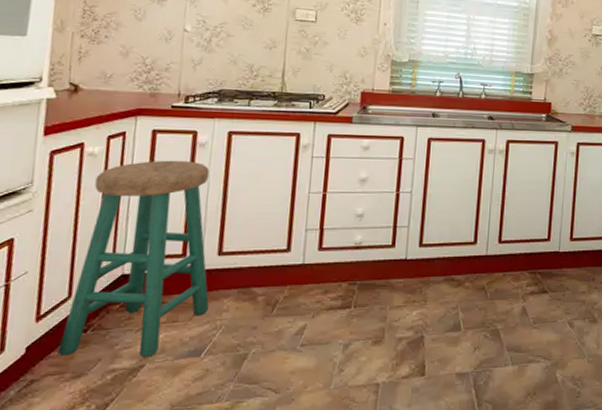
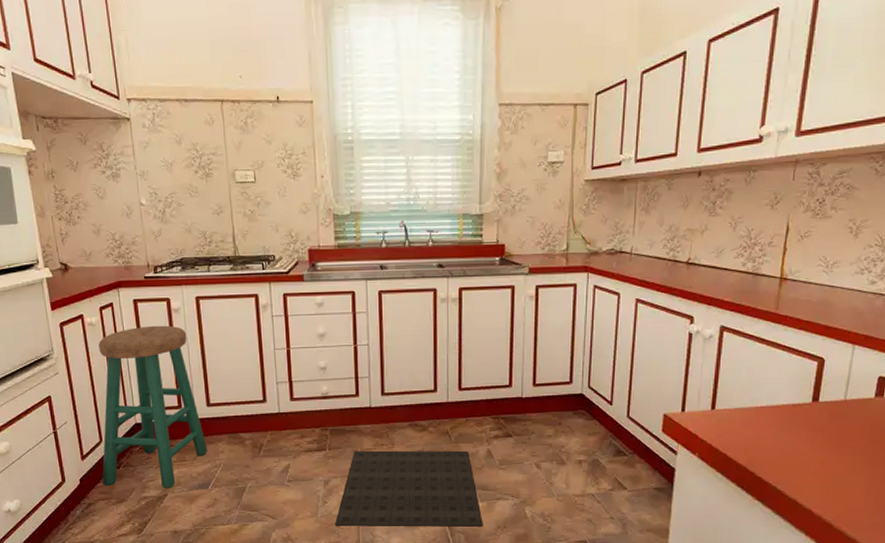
doormat: none [350,308,513,399] -> present [335,450,483,527]

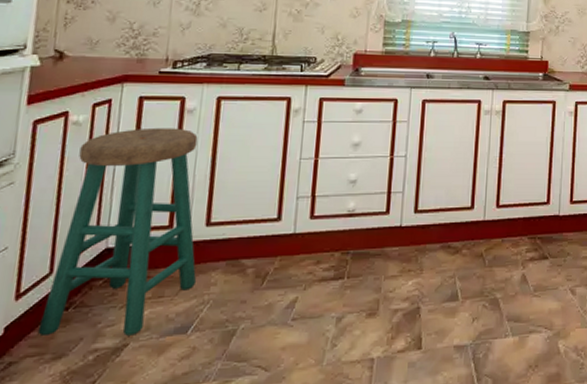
doormat: present [335,450,483,527] -> none [343,276,514,376]

